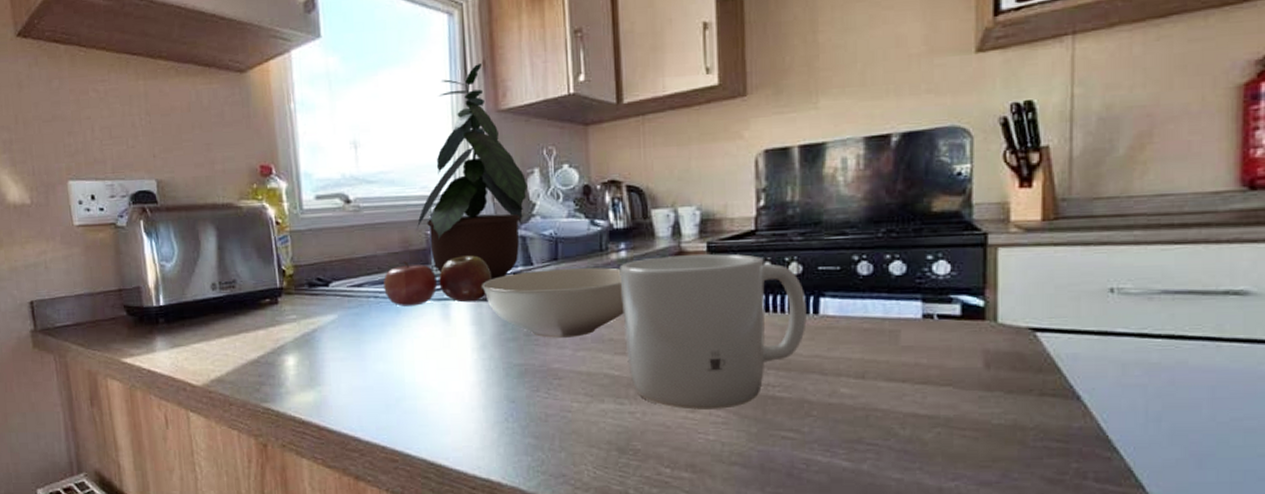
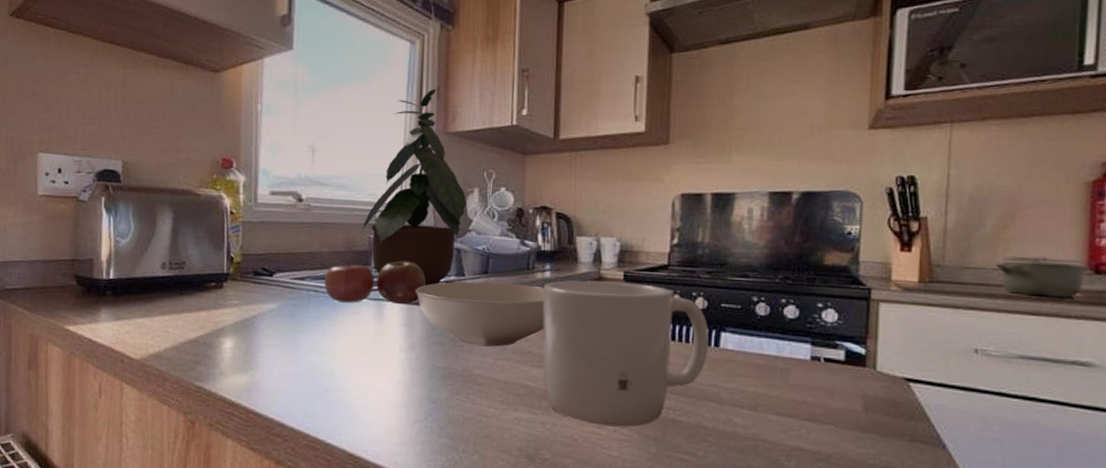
saucepan: none [1132,176,1243,223] -> present [996,255,1090,298]

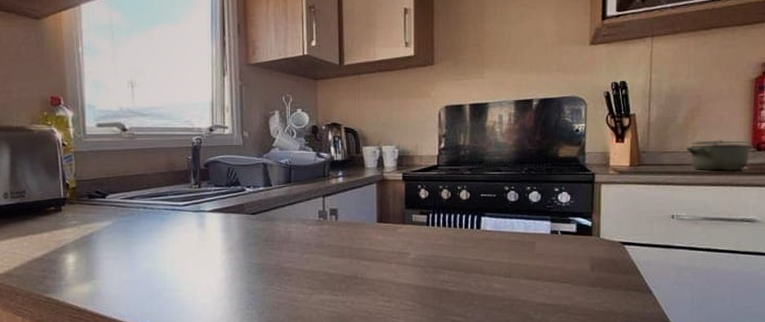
fruit: present [324,260,374,303] -> none [152,180,195,216]
potted plant: present [360,88,467,286] -> none [180,26,269,196]
fruit: present [376,261,426,305] -> none [197,177,240,214]
bowl: present [416,281,545,347] -> none [231,190,340,244]
mug: present [542,280,709,428] -> none [338,182,472,300]

